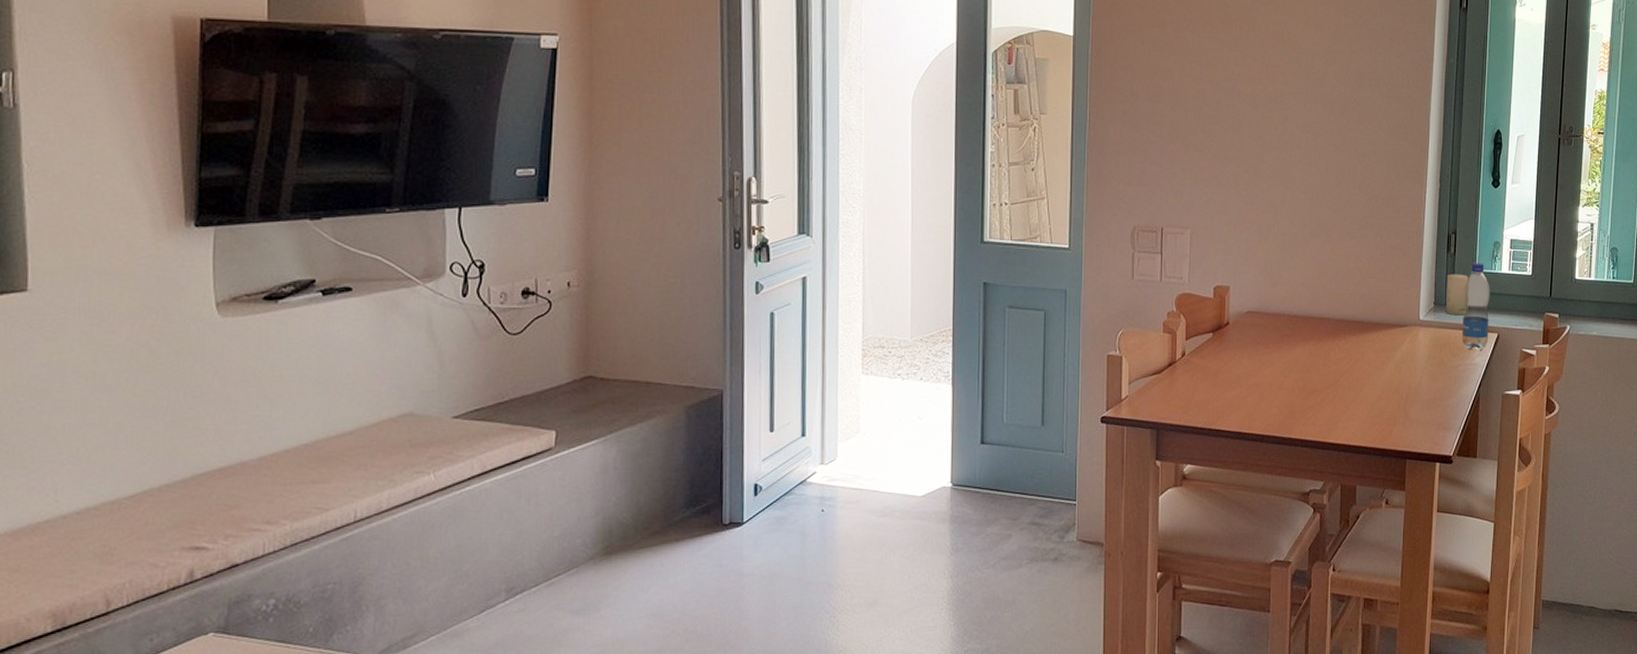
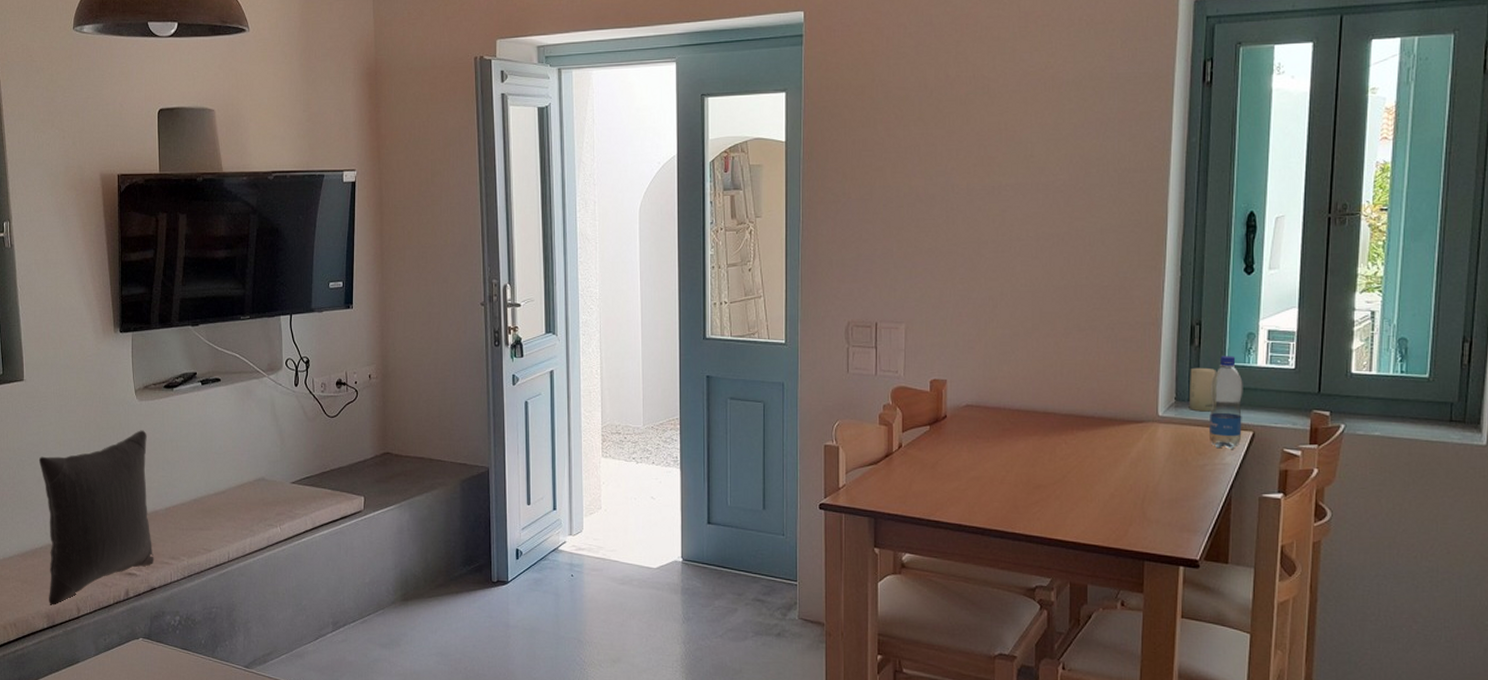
pillow: none [48,356,238,600] -> present [38,430,154,605]

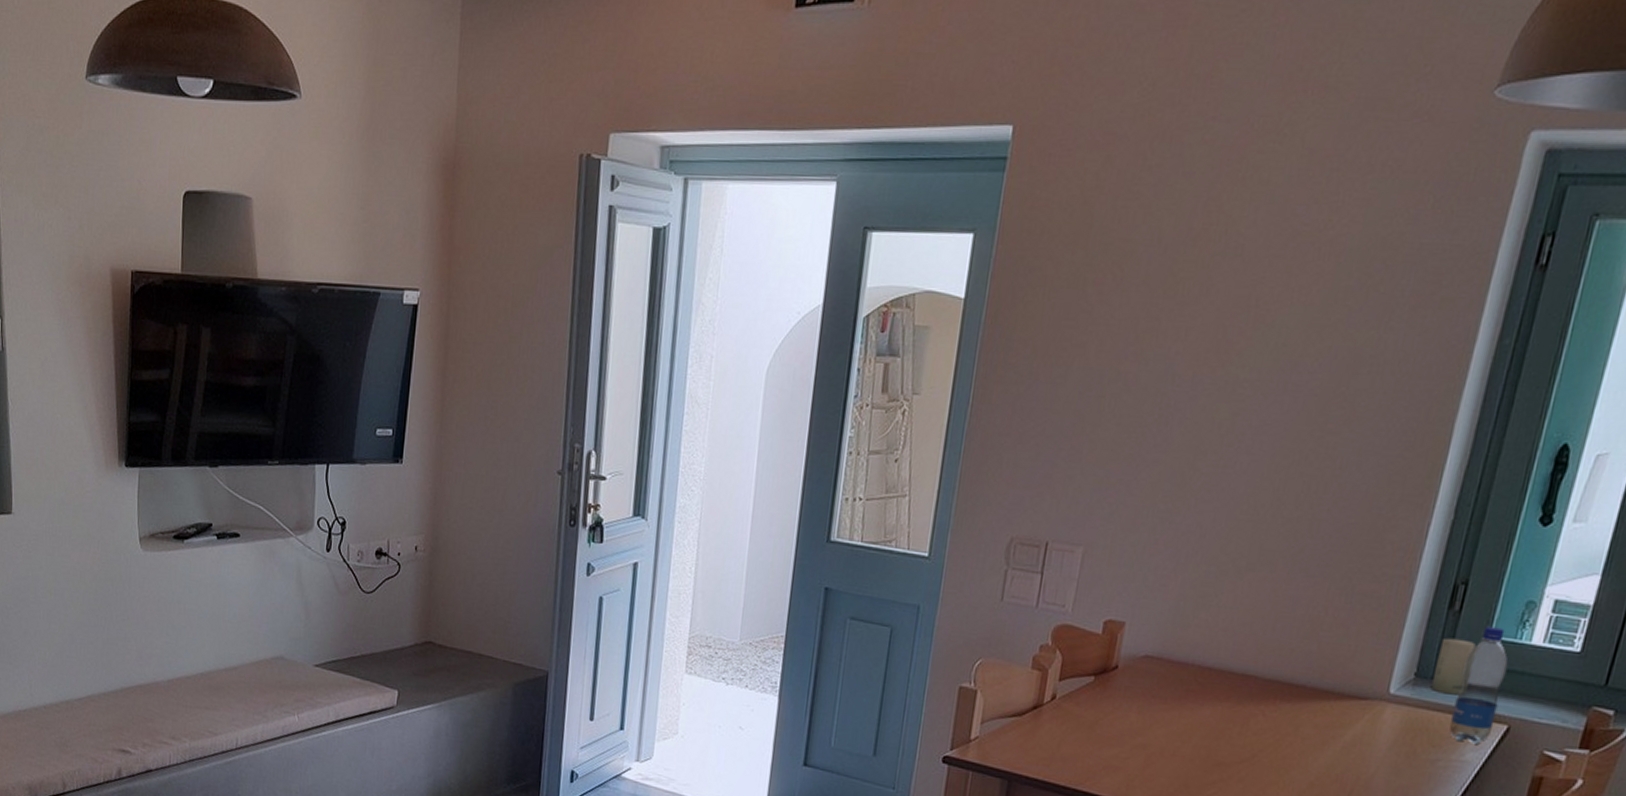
pillow: present [38,430,154,605] -> none [25,585,152,777]

